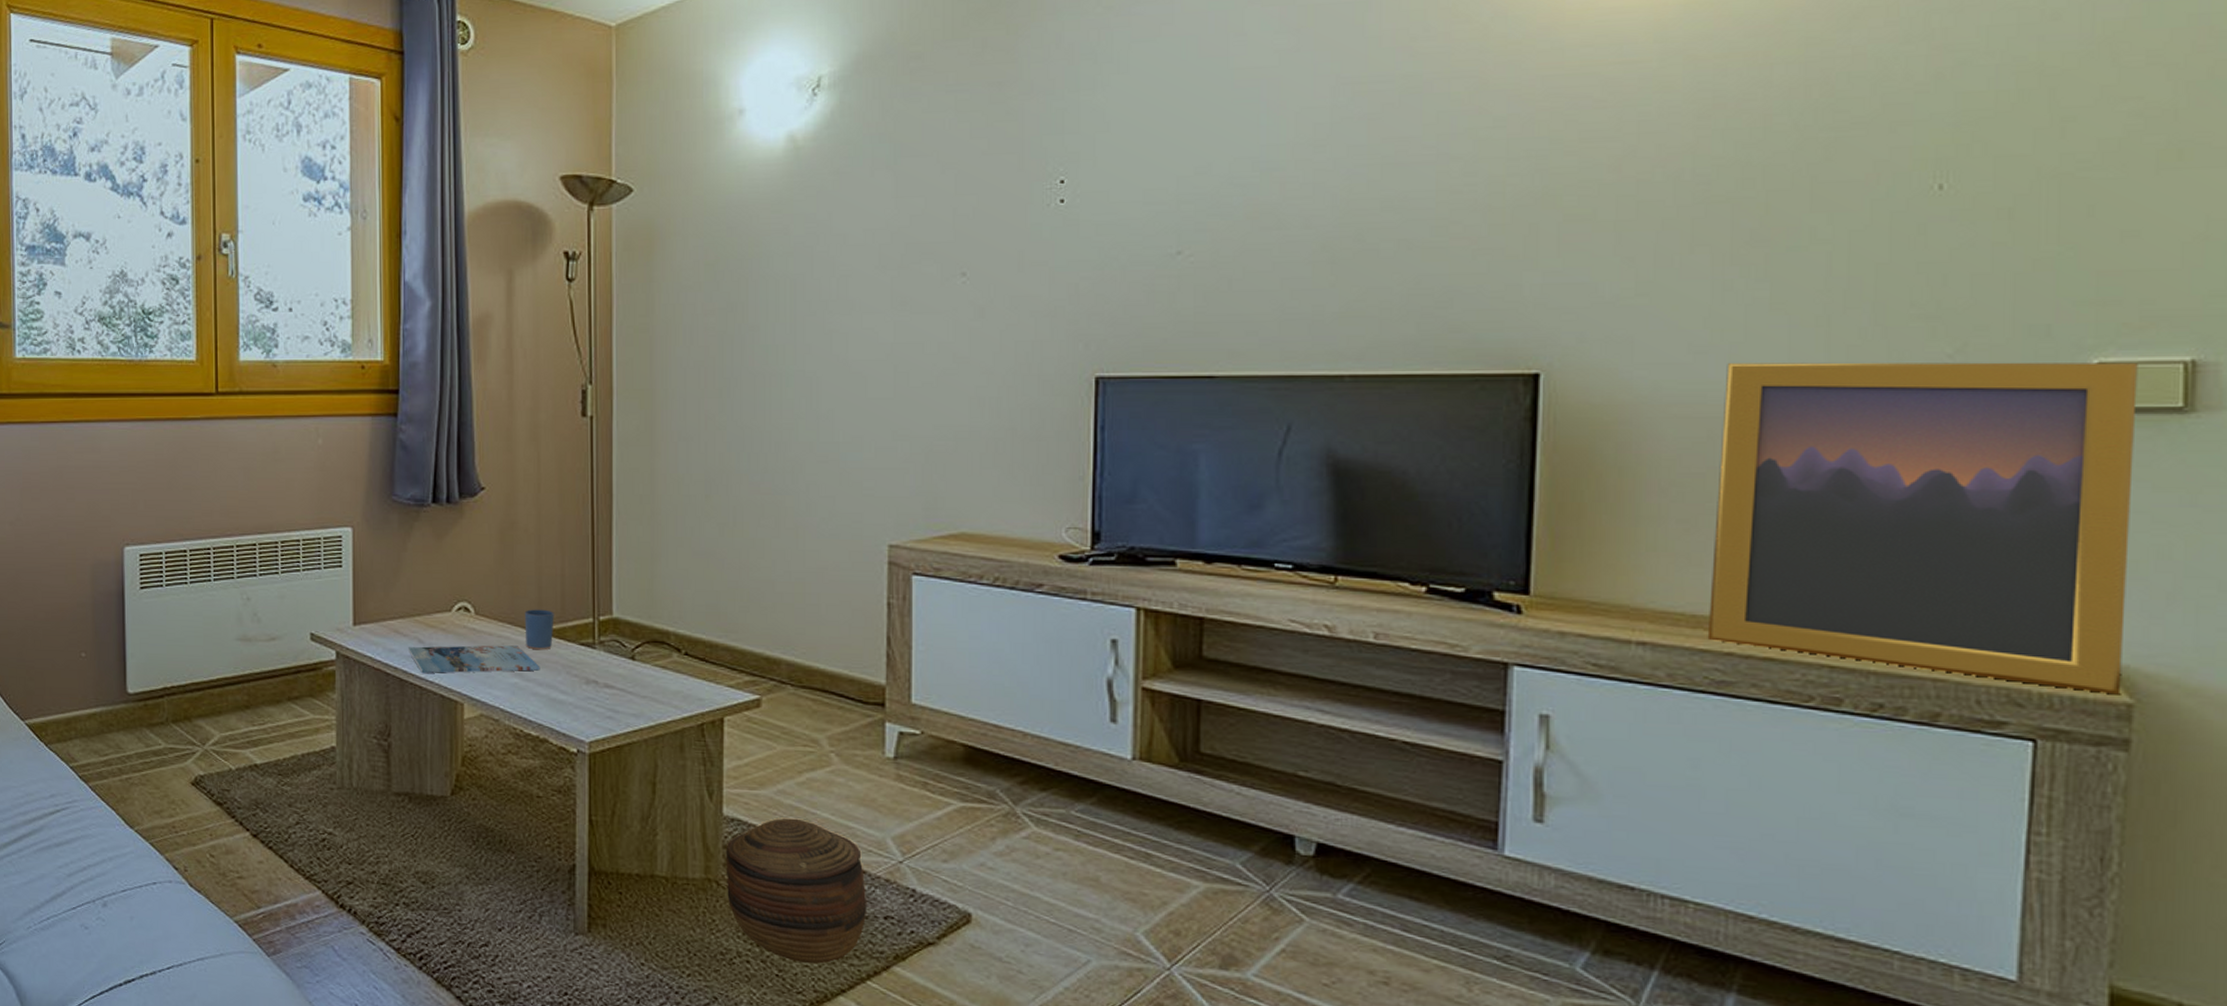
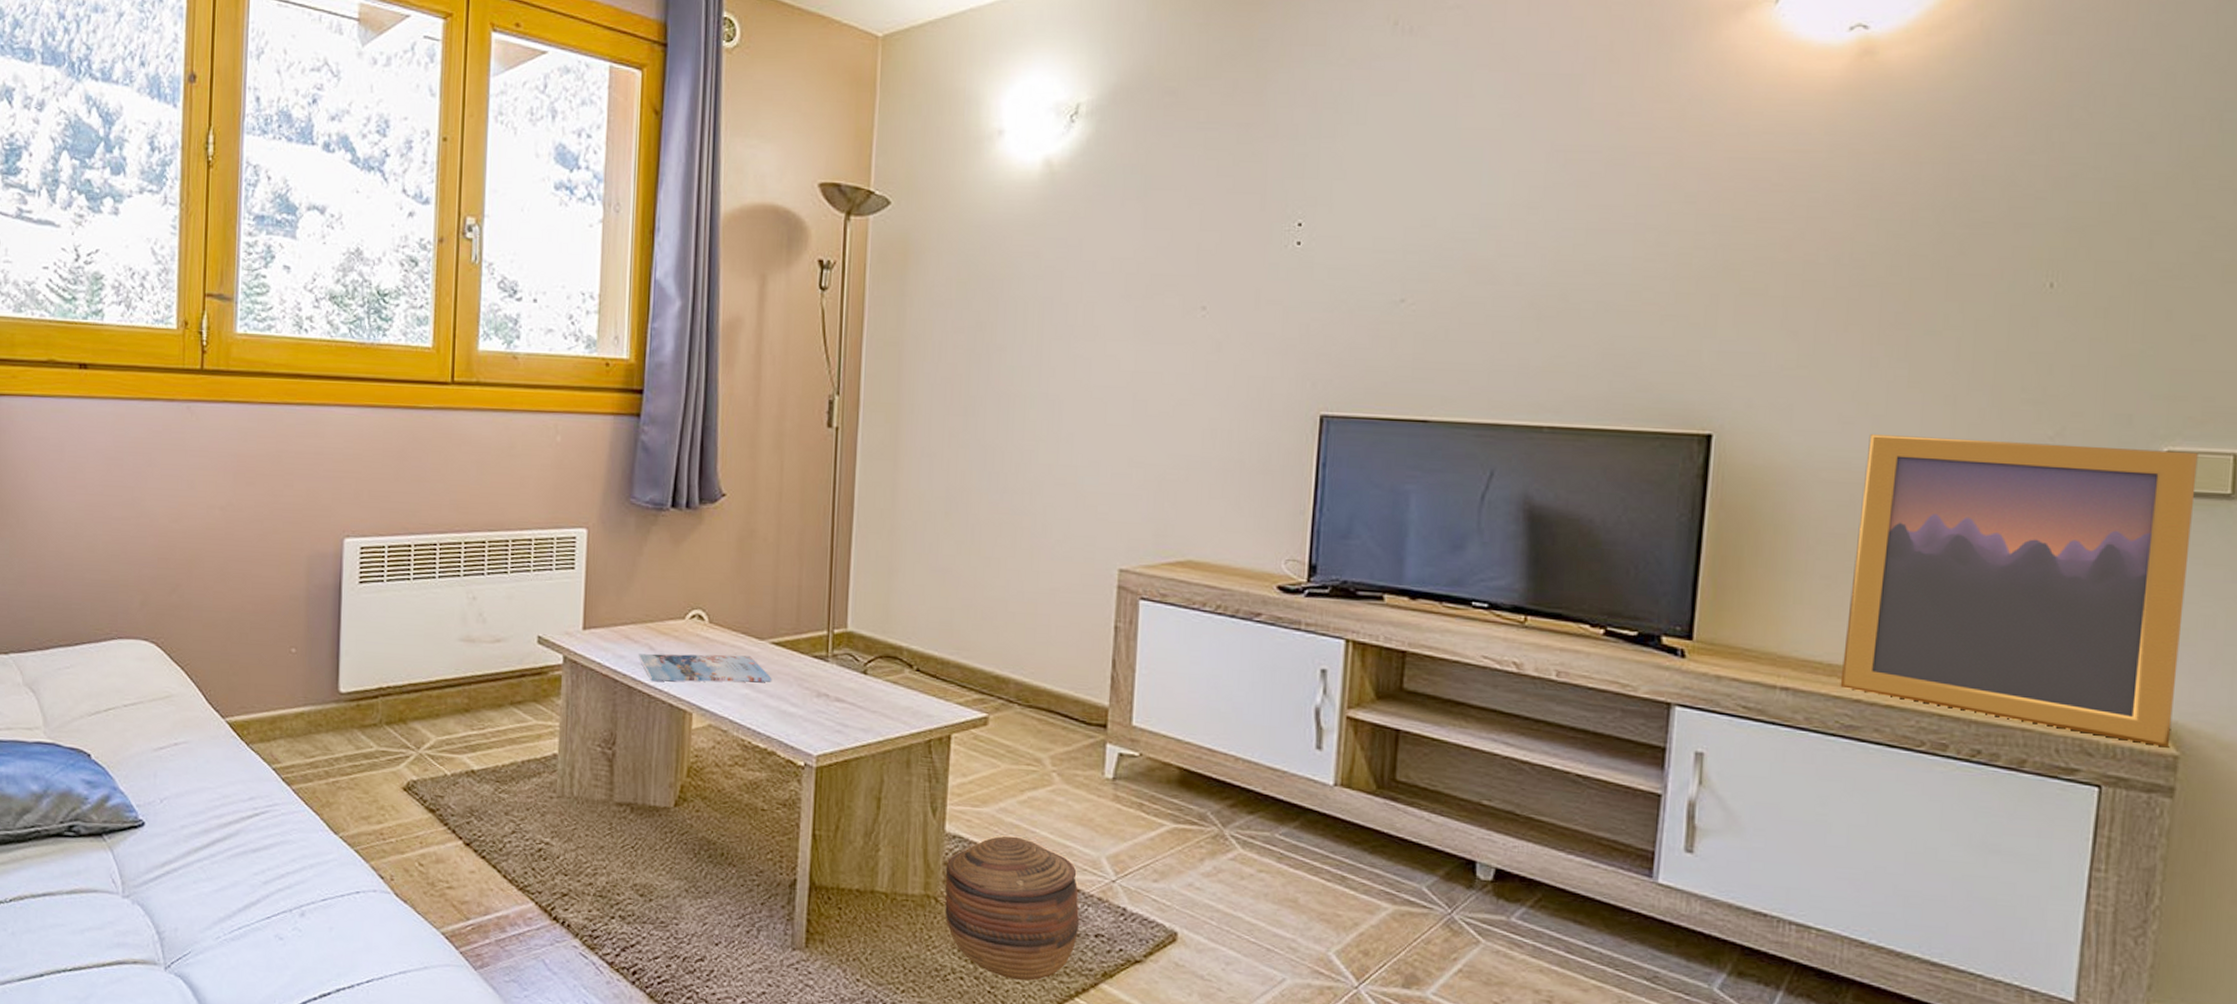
mug: present [524,609,554,650] -> none [758,619,789,662]

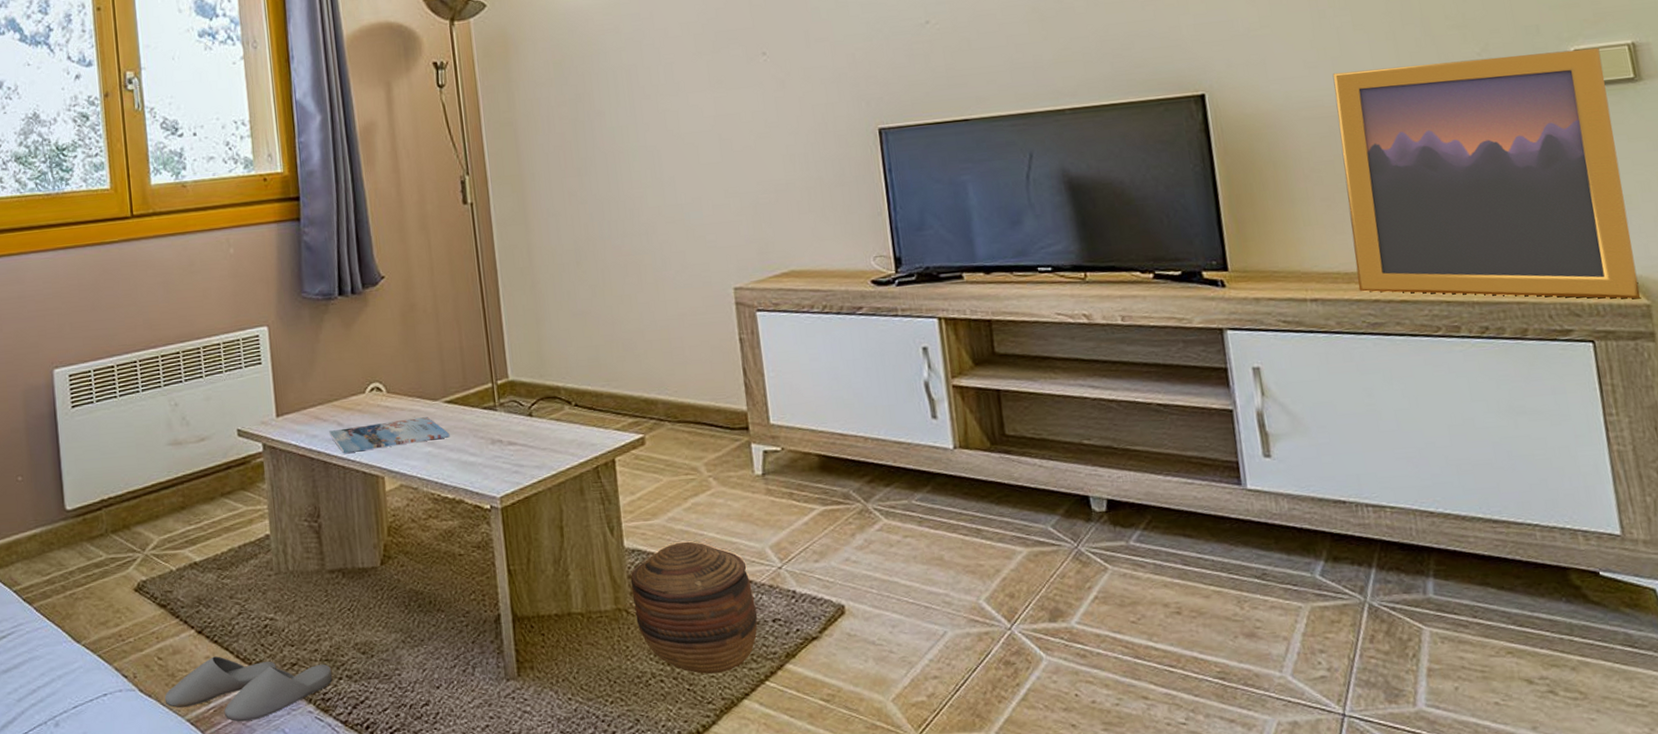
slippers: none [420,872,605,945] -> present [164,656,333,722]

